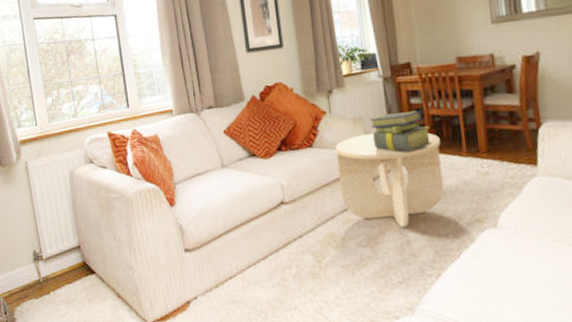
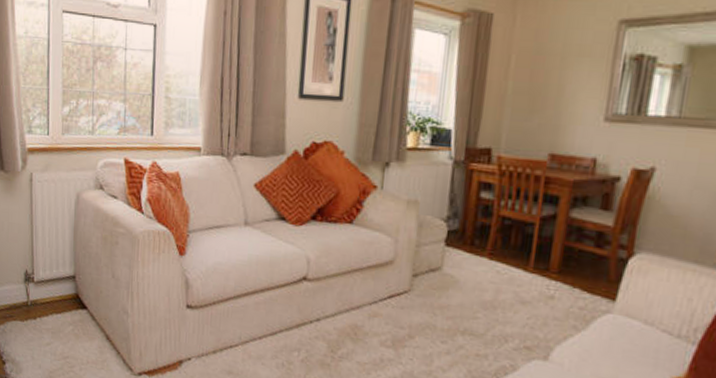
side table: present [335,132,444,227] -> none [373,221,505,337]
stack of books: present [369,111,432,152] -> none [424,203,496,253]

